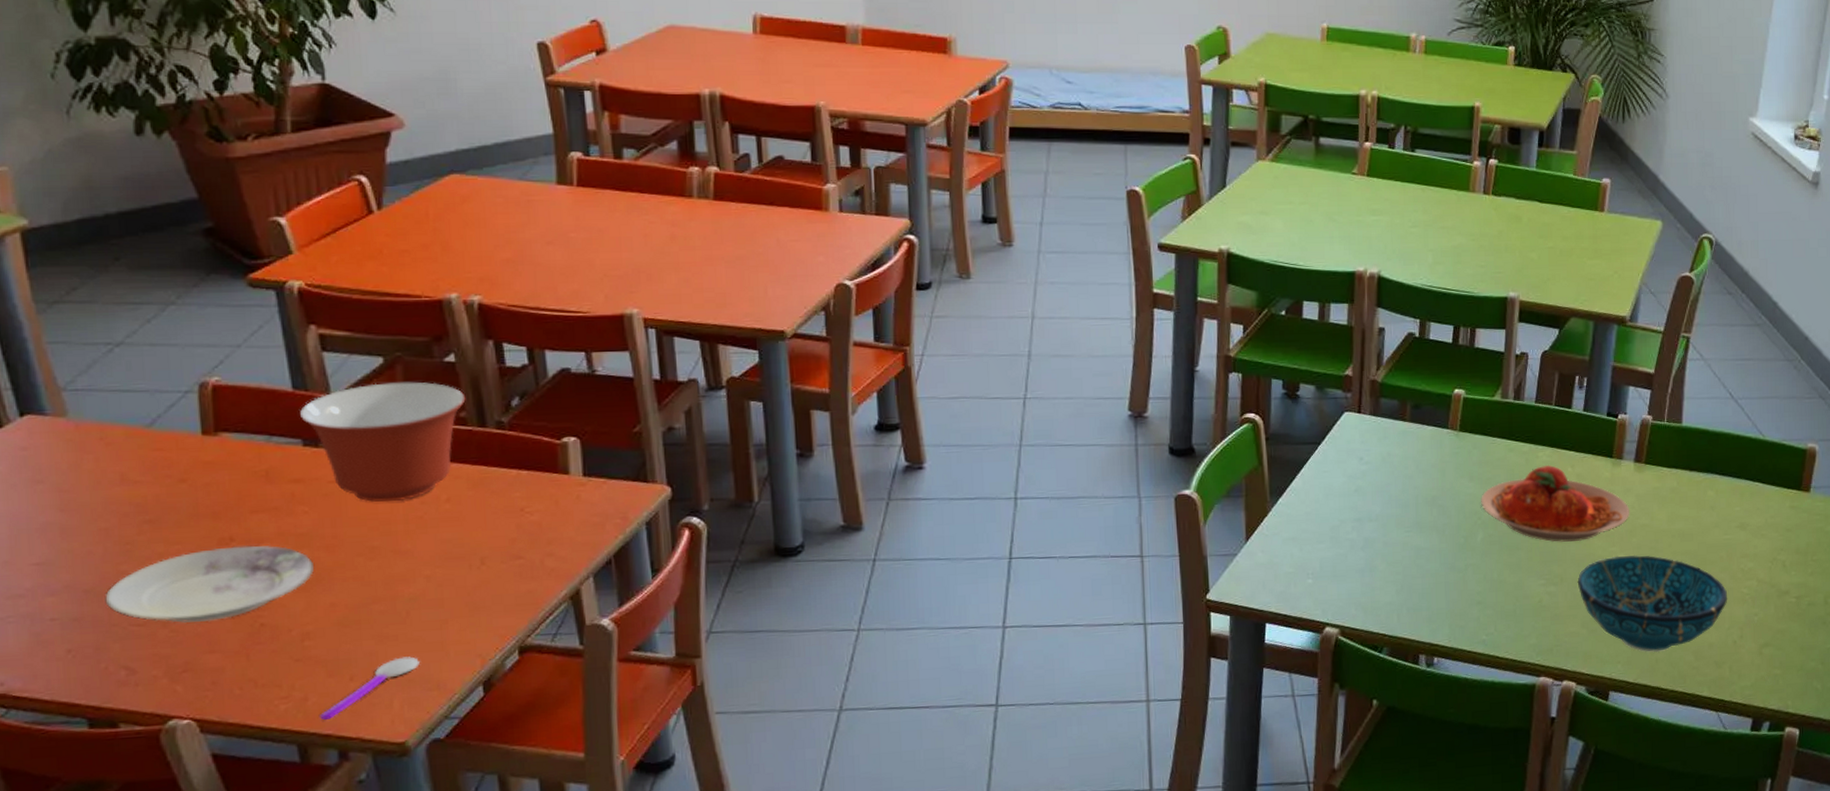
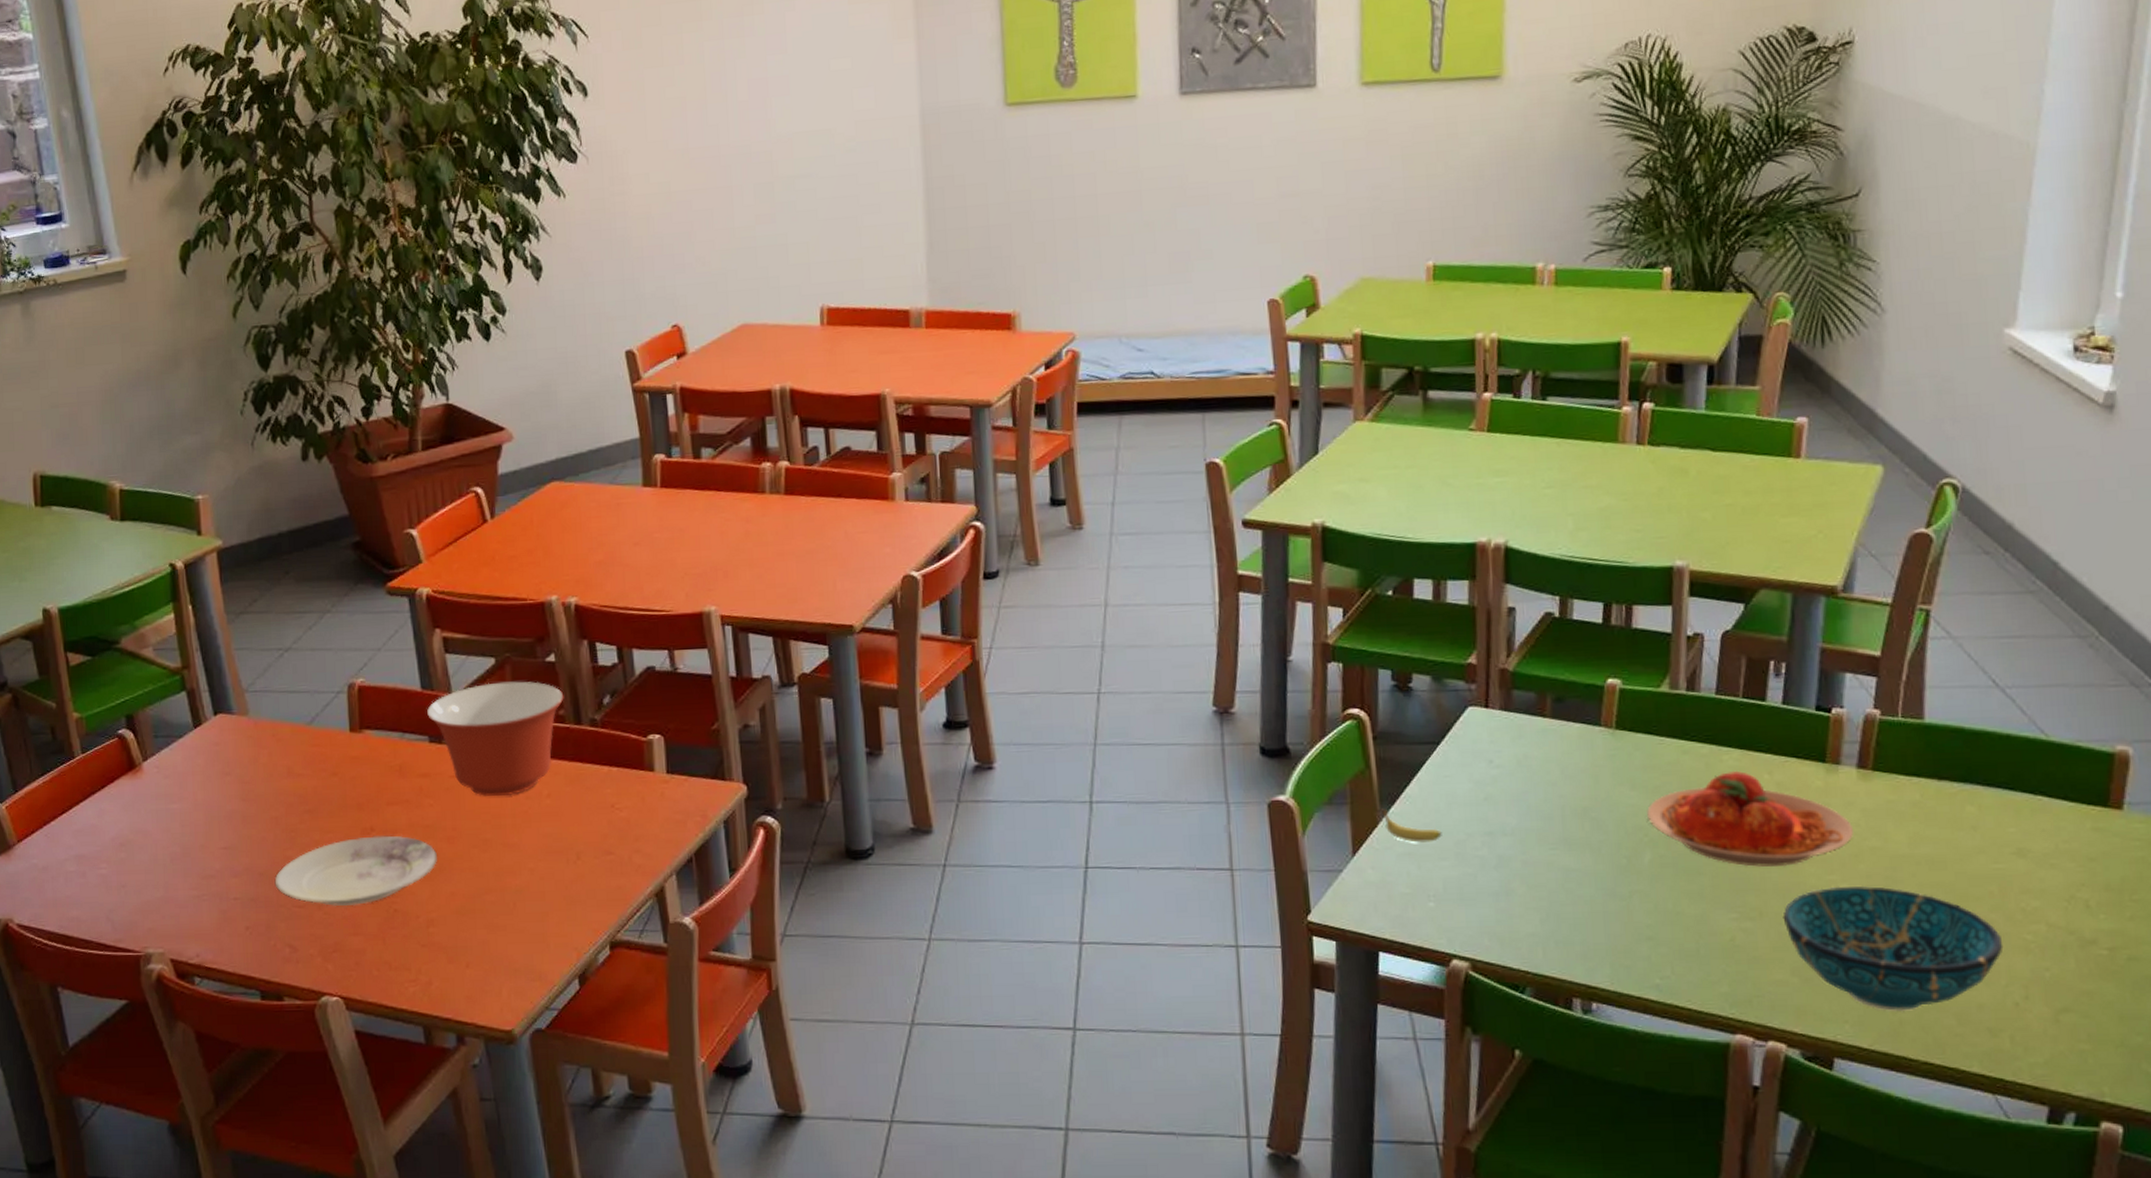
spoon: present [320,656,421,721] -> none [442,947,526,1005]
banana: none [1270,500,1320,529] -> present [1380,809,1442,843]

